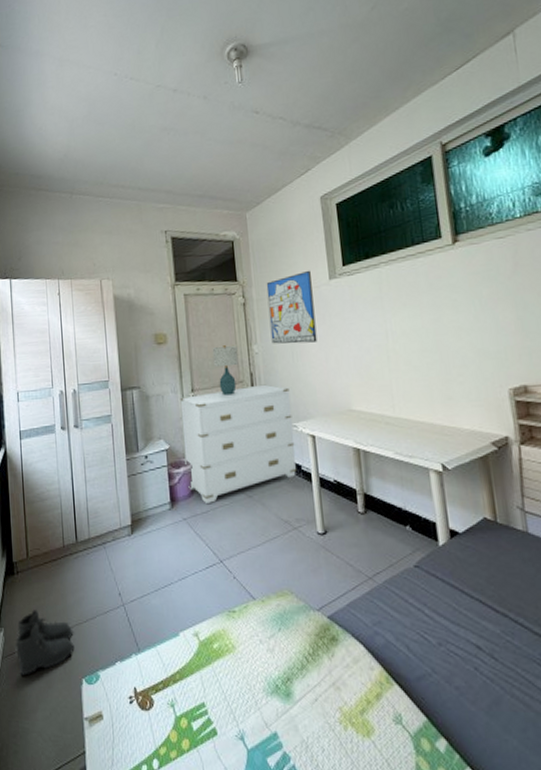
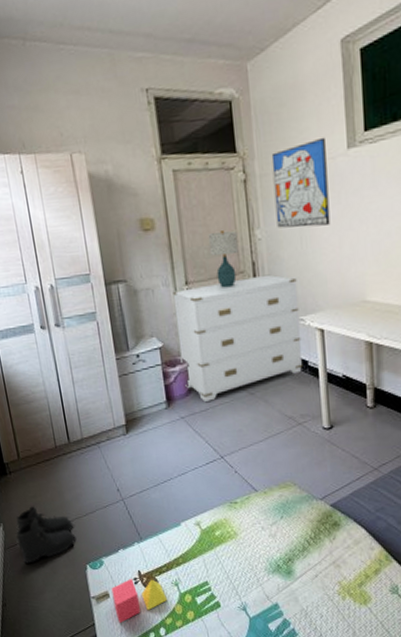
toy blocks: none [105,696,162,752] -> present [111,578,167,623]

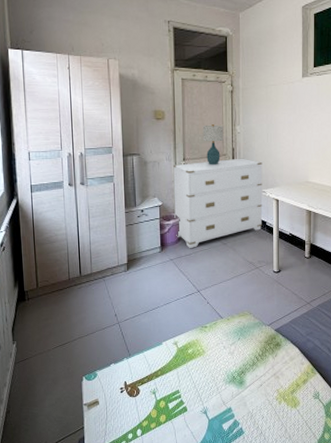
boots: present [16,506,76,564] -> none [26,327,77,376]
toy blocks: present [111,578,167,623] -> none [101,388,145,426]
wall art: present [271,137,330,228] -> none [251,68,288,127]

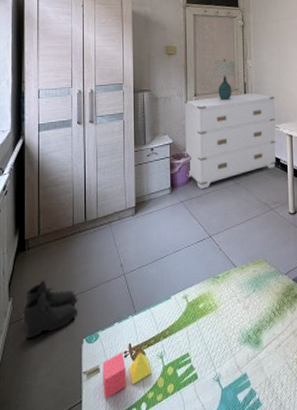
boots: none [26,327,77,376] -> present [22,280,78,339]
toy blocks: none [101,388,145,426] -> present [102,351,151,399]

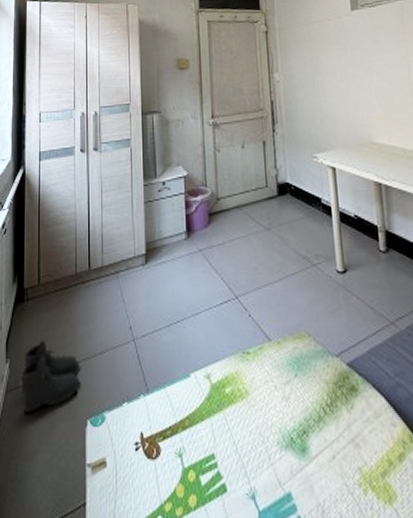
toy blocks: present [102,351,151,399] -> none [109,442,168,505]
dresser: present [184,92,277,190] -> none [200,113,317,236]
table lamp: present [214,59,235,100] -> none [233,72,260,123]

